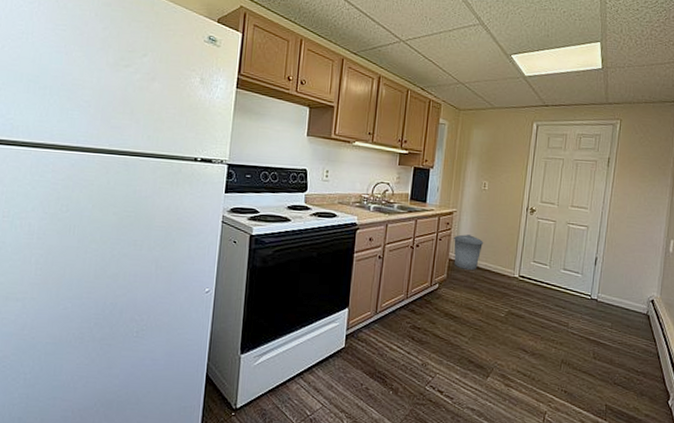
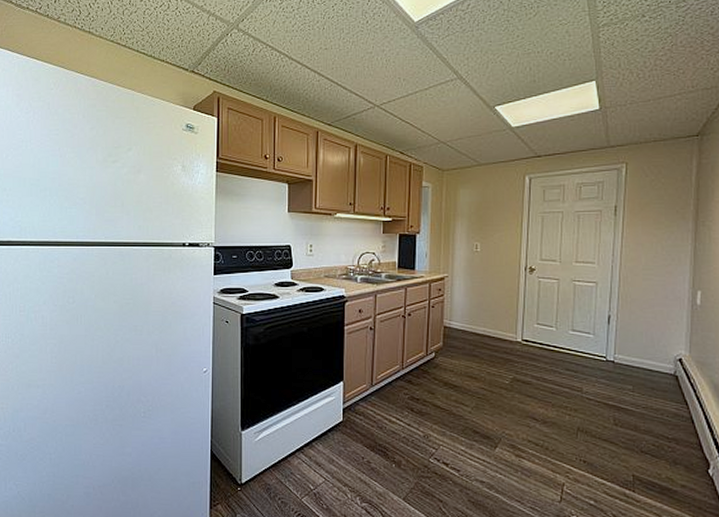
trash can: present [454,234,484,270] -> none [448,300,481,336]

